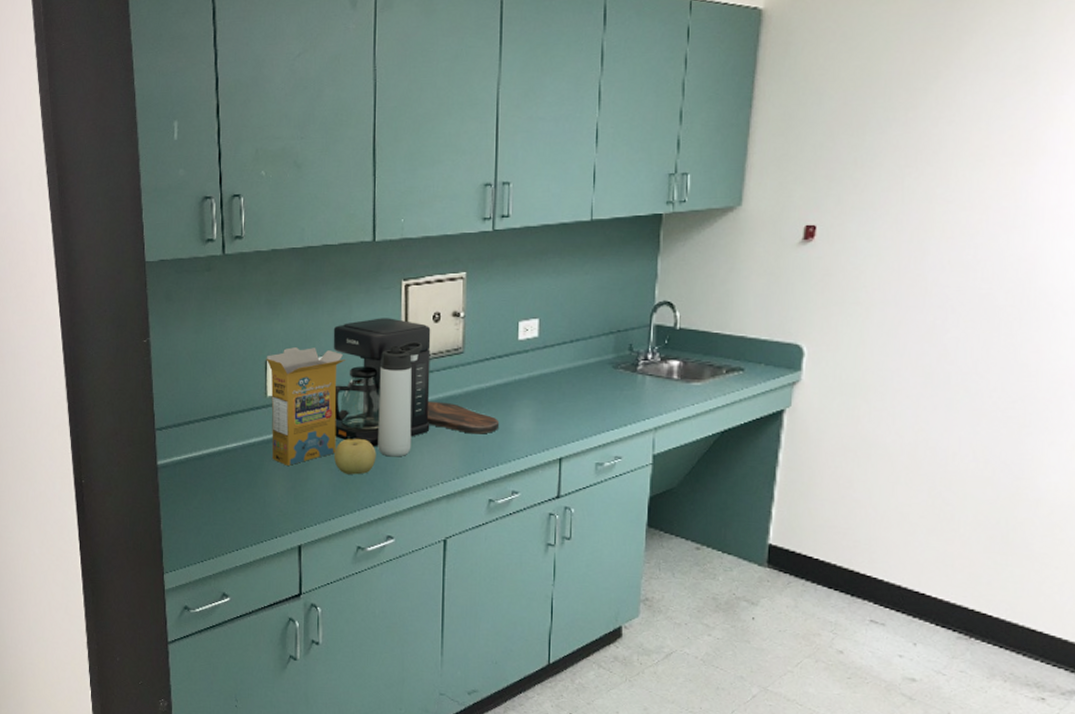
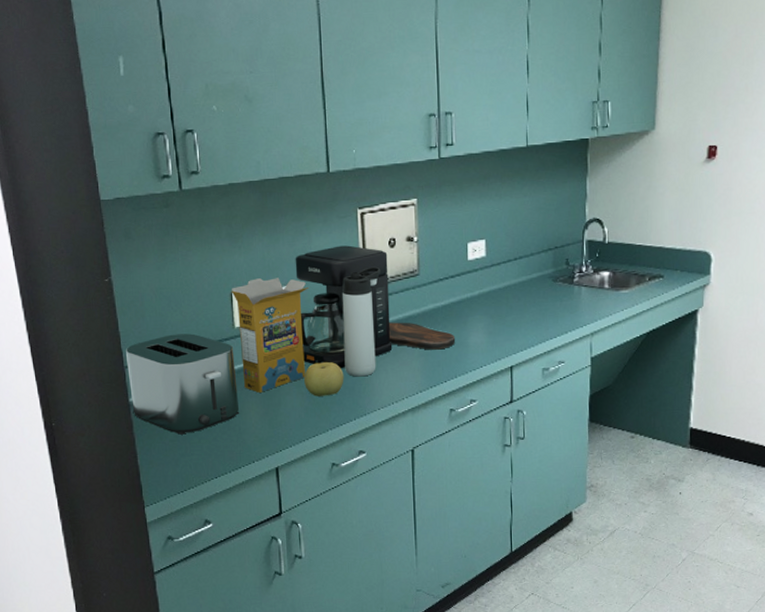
toaster: none [157,399,266,503] -> present [125,333,240,435]

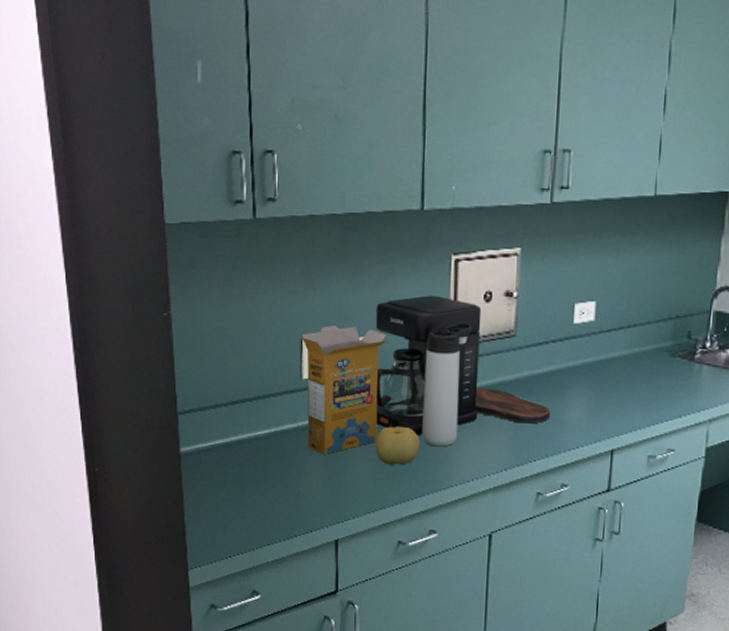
toaster: present [125,333,240,435] -> none [179,381,301,494]

